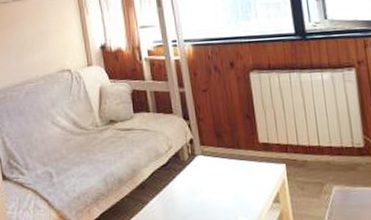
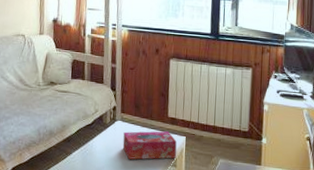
tissue box: none [207,161,279,200] -> present [122,131,177,160]

